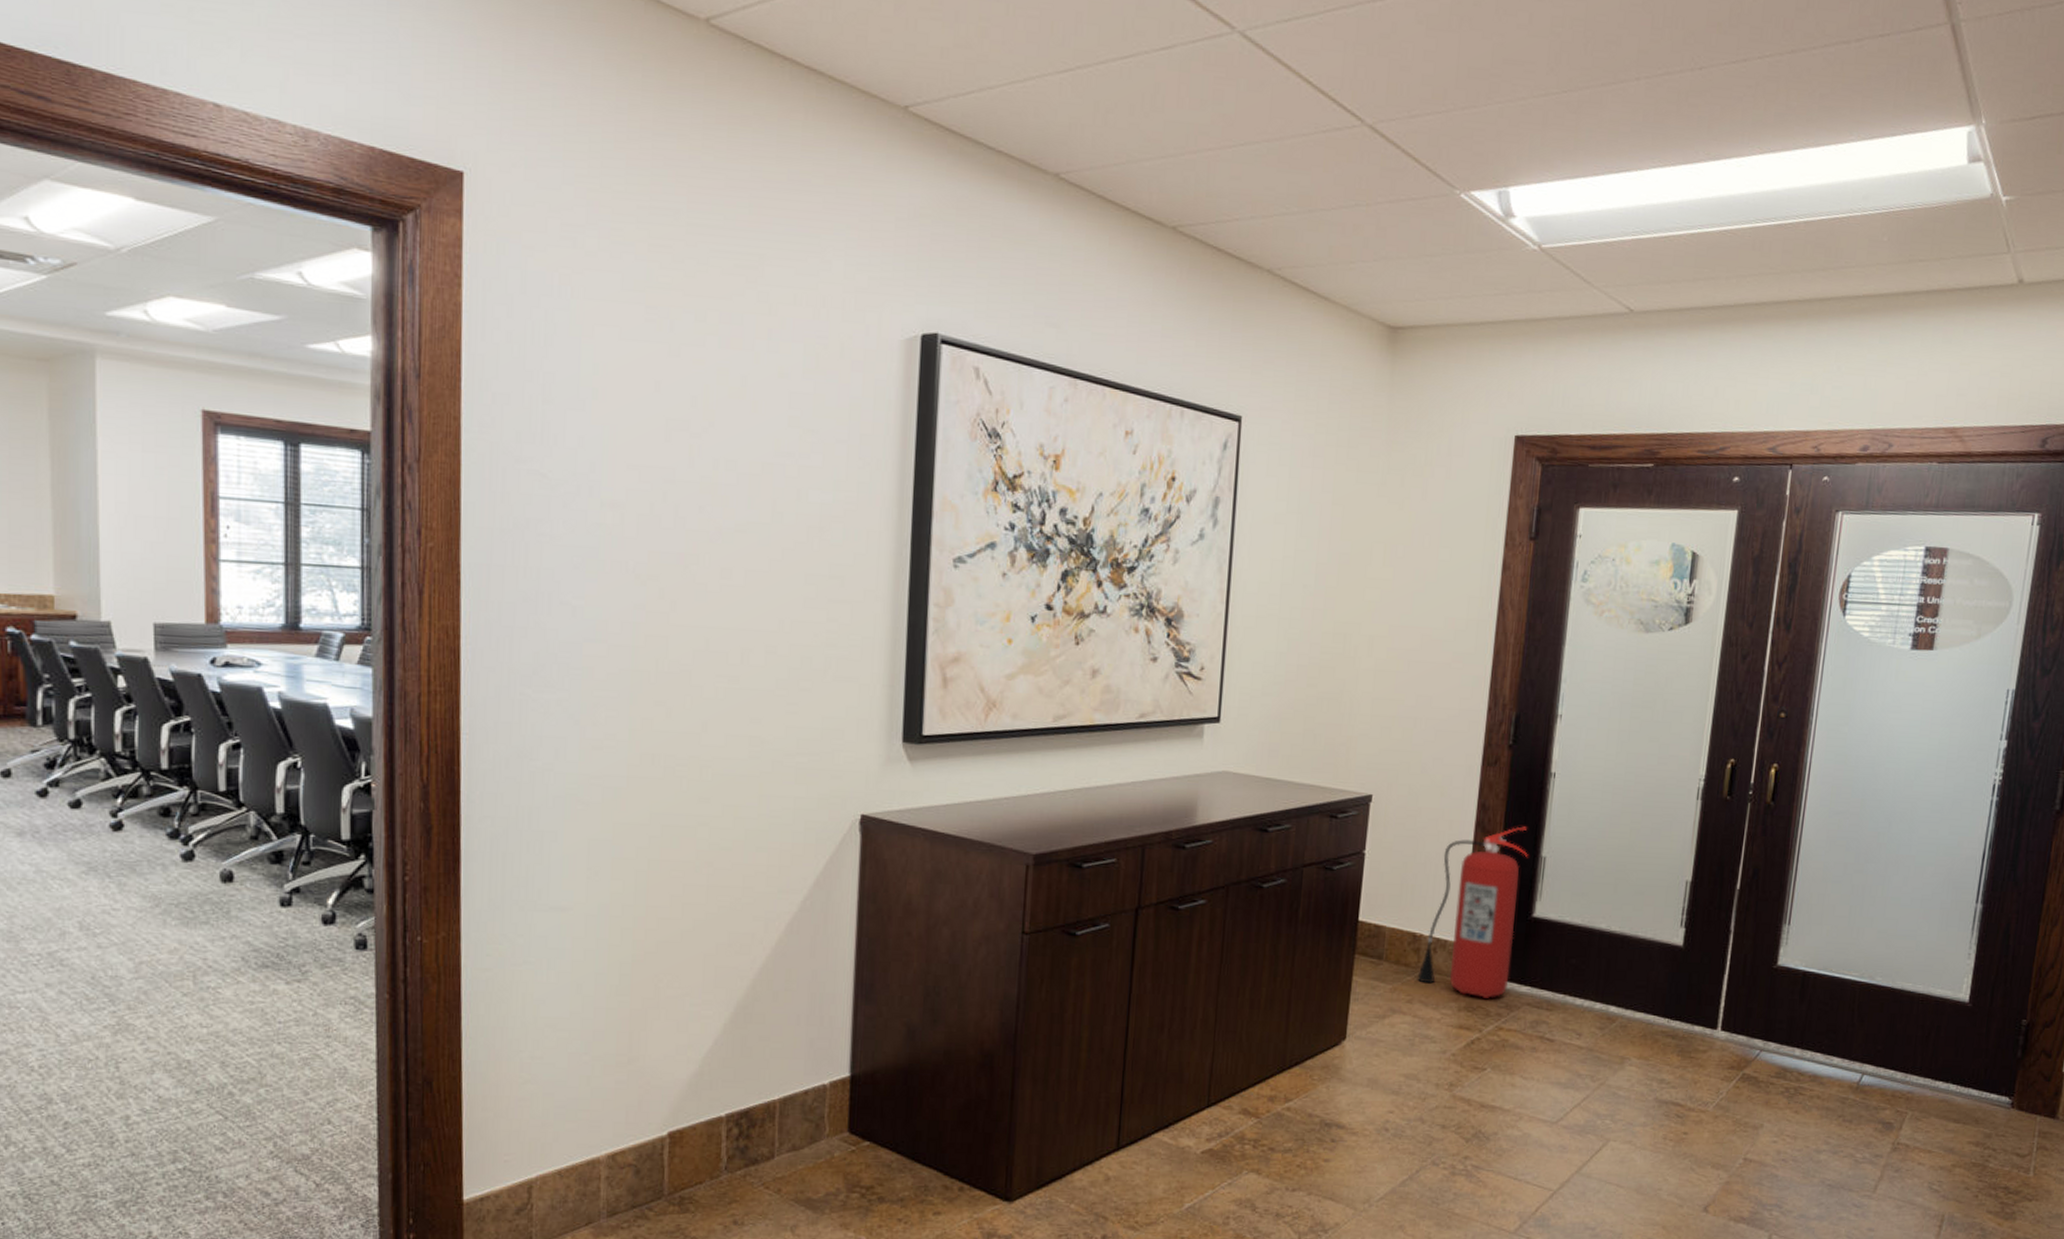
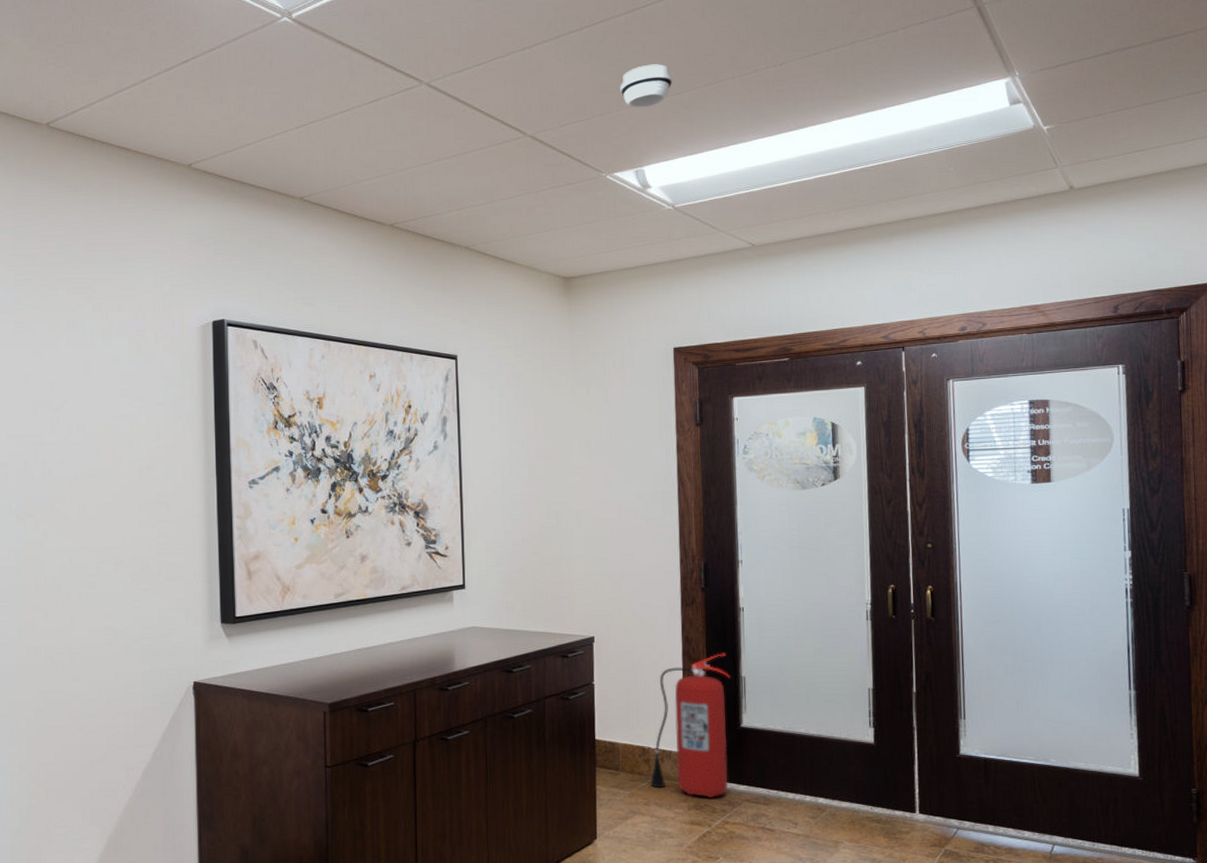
smoke detector: none [1492,45,1562,106] -> present [620,64,673,108]

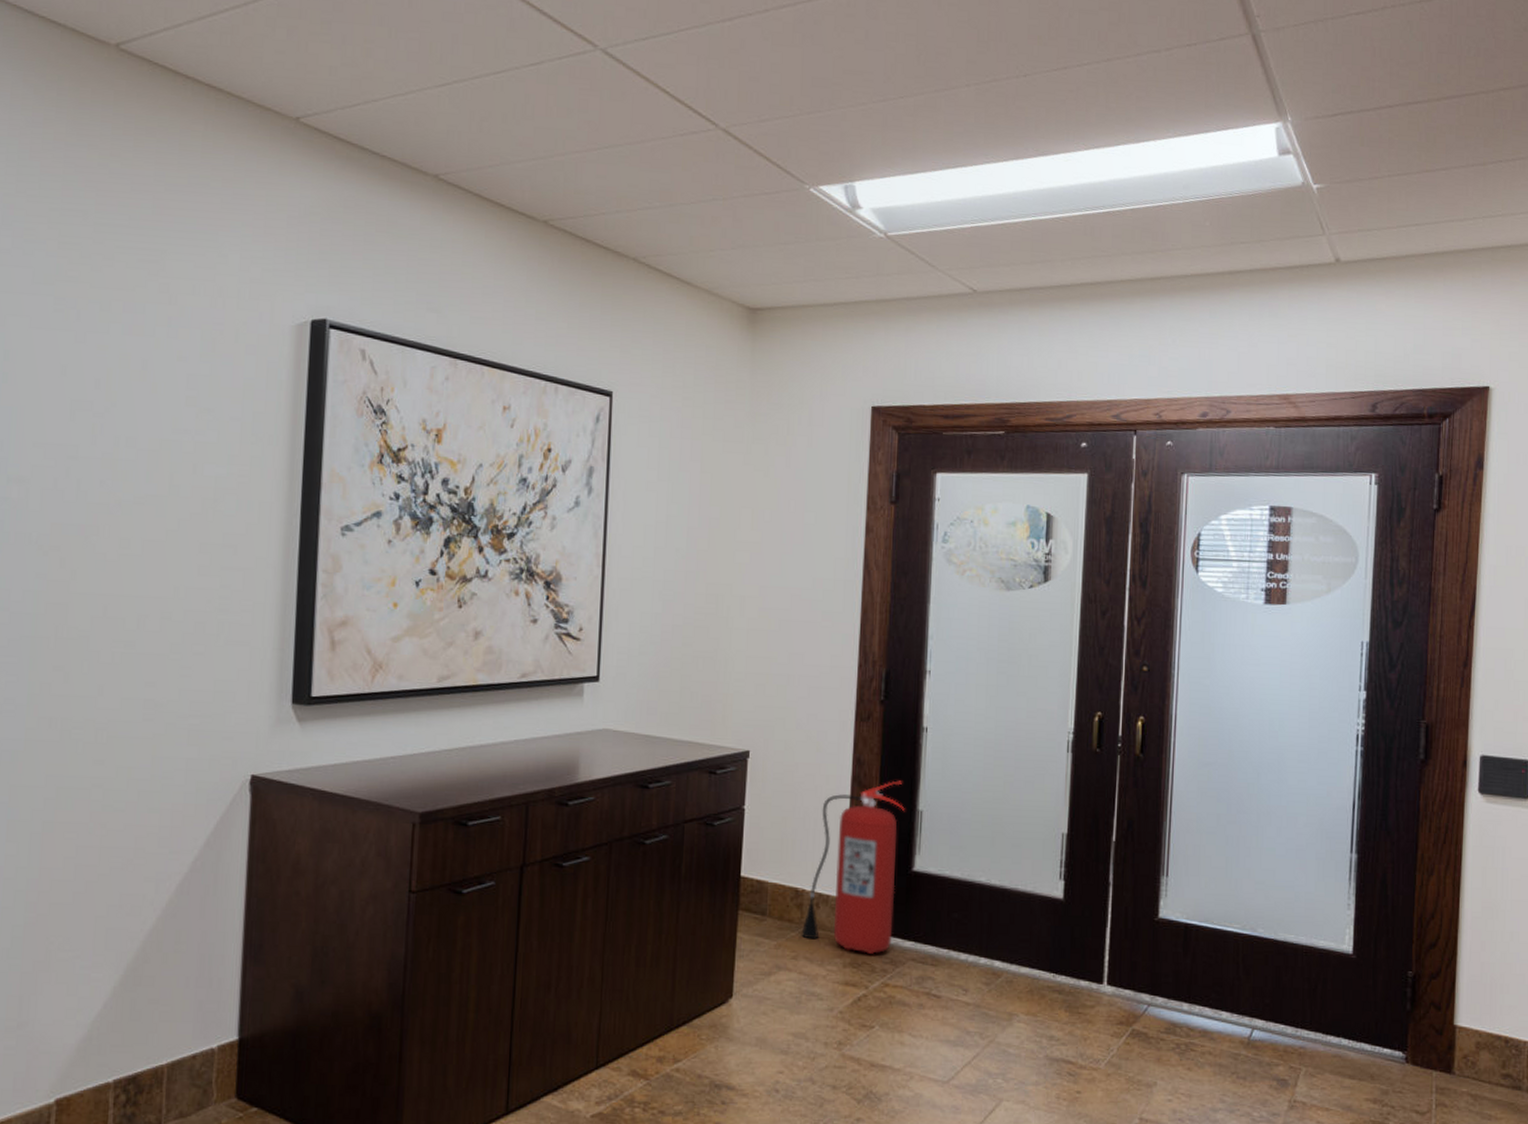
smoke detector: present [620,64,673,108] -> none [834,57,898,110]

